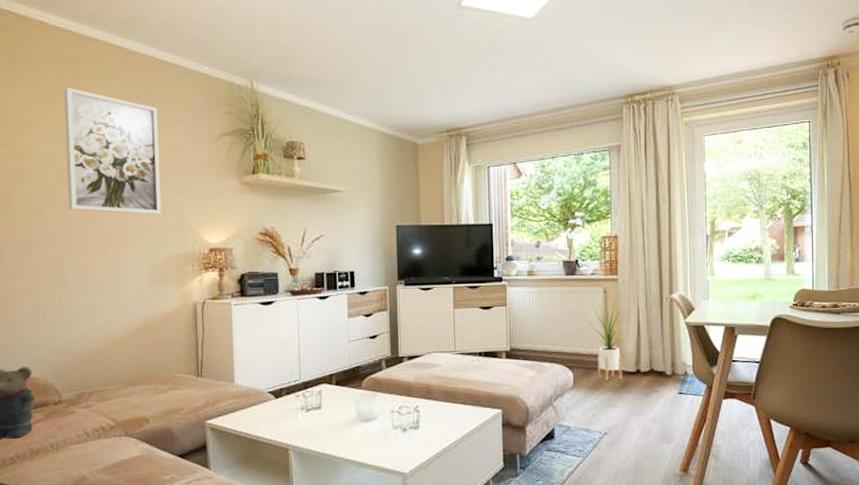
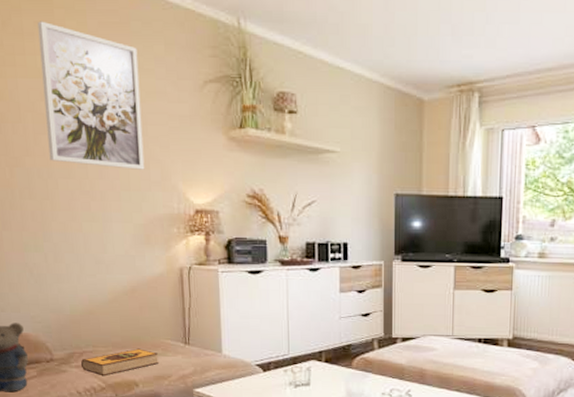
hardback book: none [89,384,171,414] -> present [80,348,160,375]

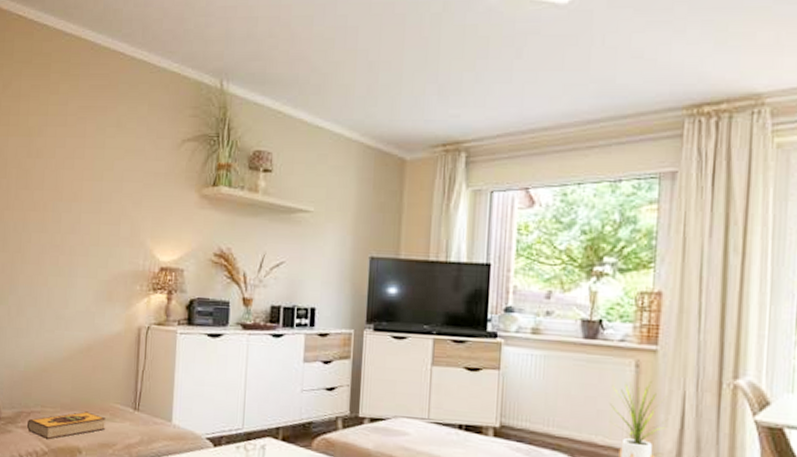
wall art: present [37,21,145,170] -> none [27,84,122,226]

